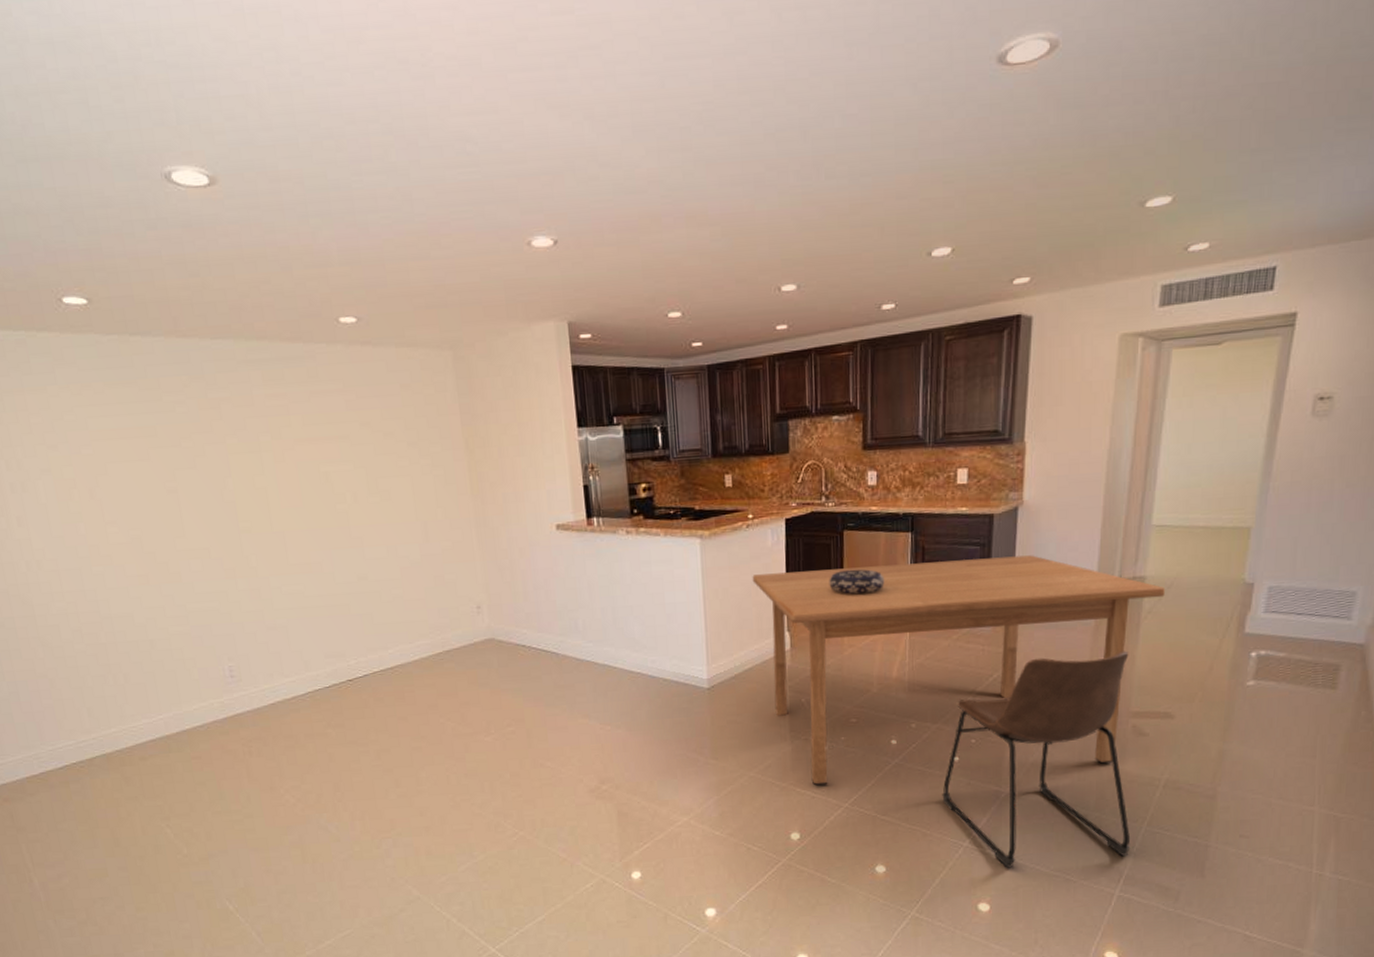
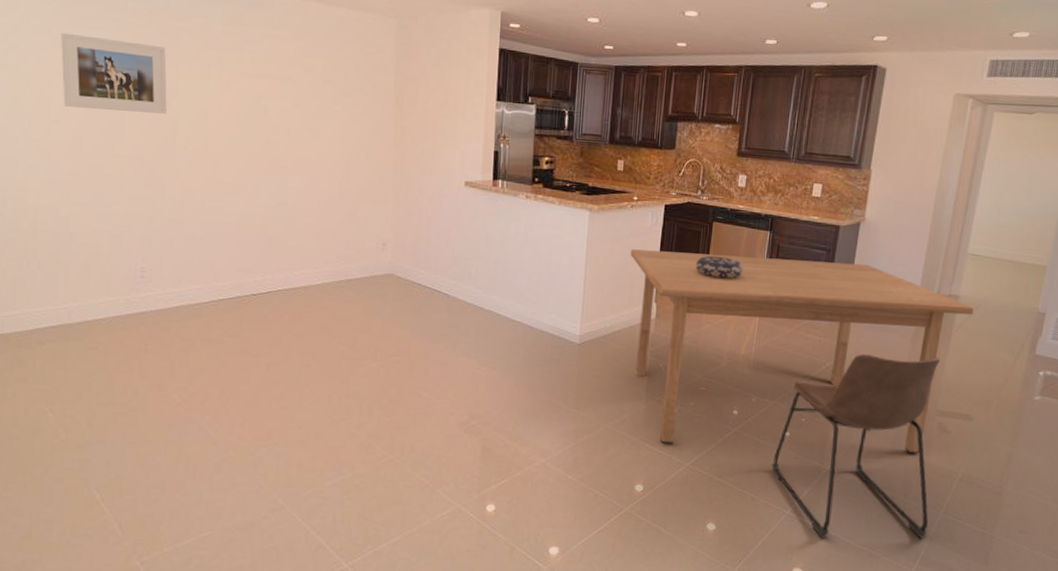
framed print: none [97,422,224,506] -> present [61,32,167,114]

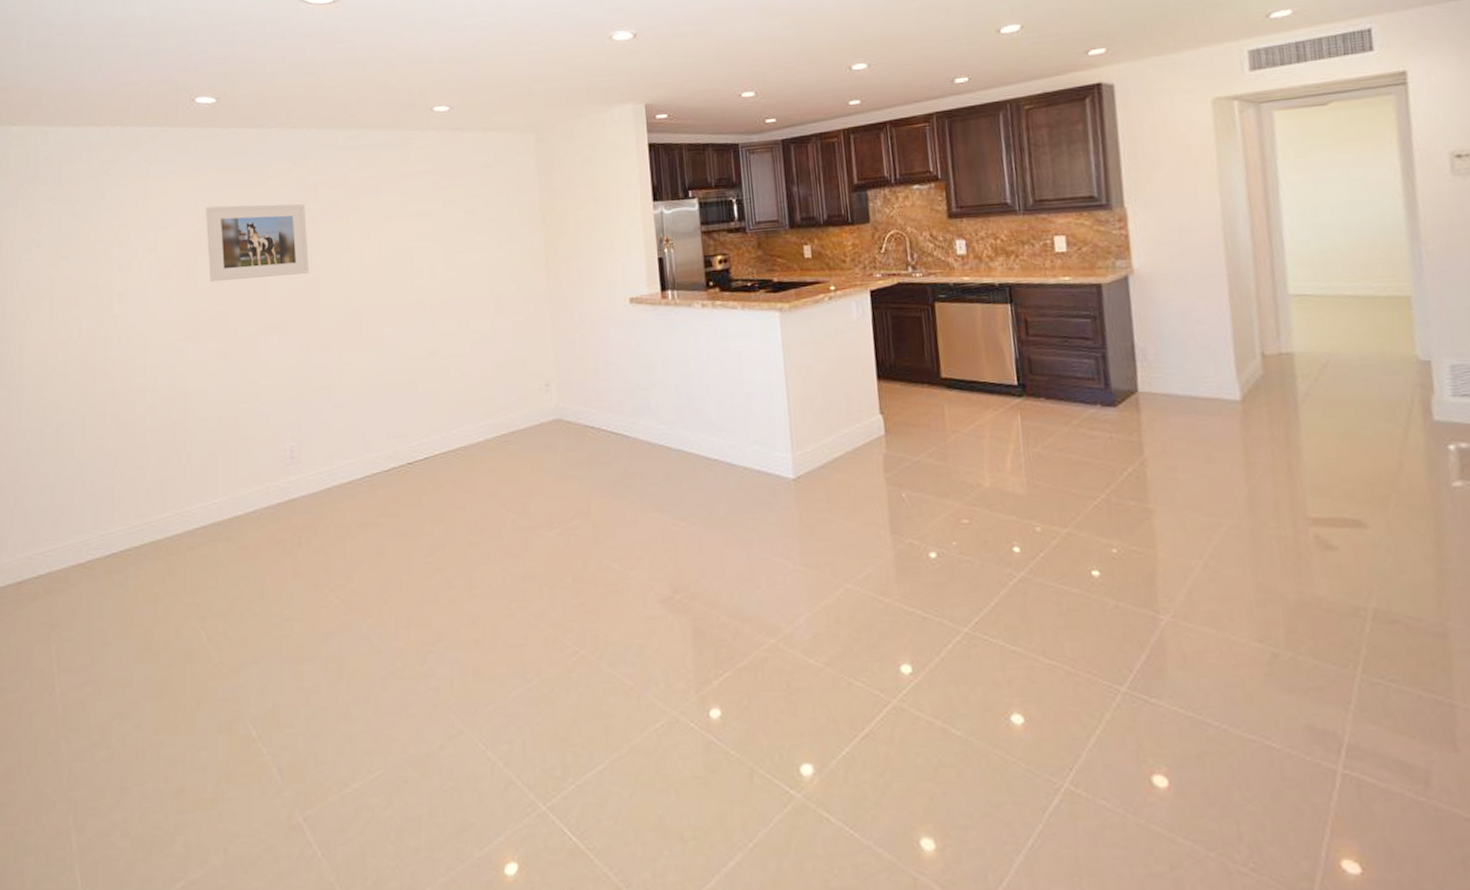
table: present [630,249,974,454] -> none [837,328,1322,602]
decorative bowl: present [695,256,743,279] -> none [922,344,986,373]
chair: present [772,353,941,538] -> none [1084,441,1346,724]

